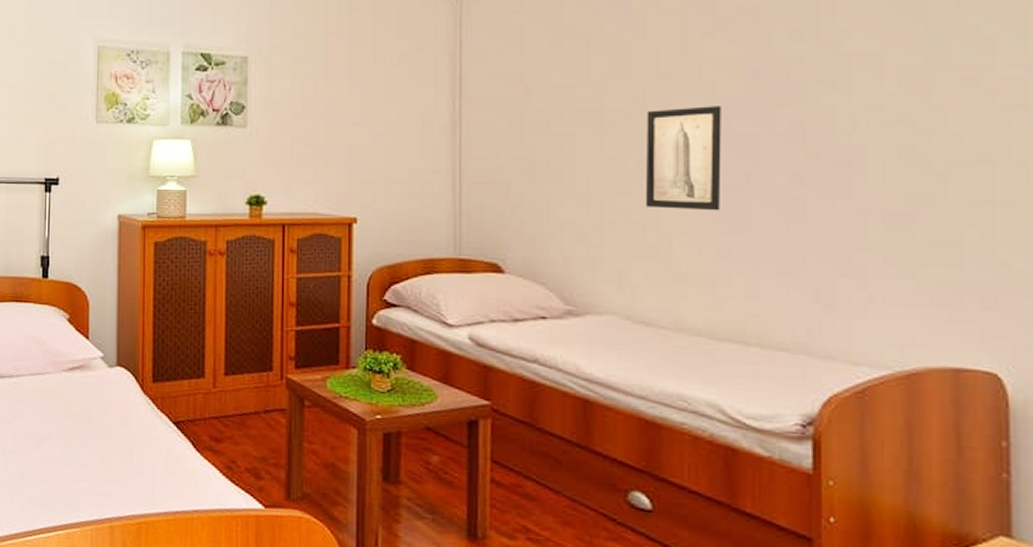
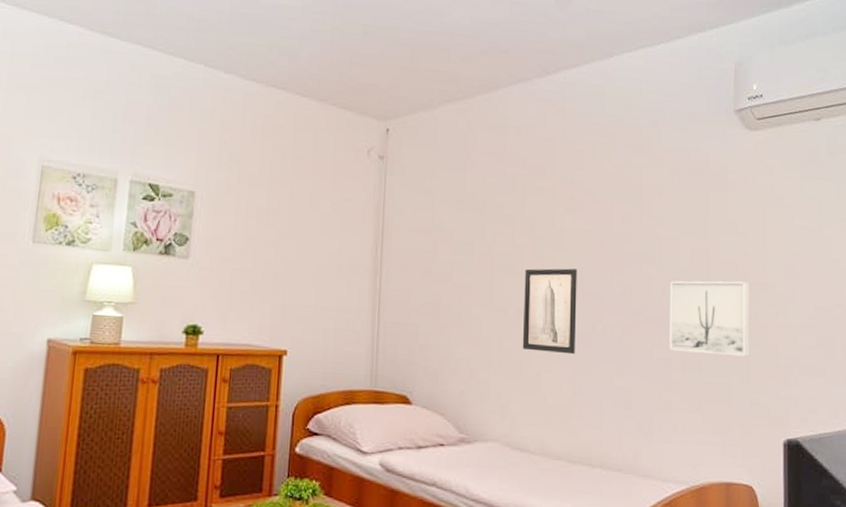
wall art: none [863,105,998,205] -> present [669,281,750,357]

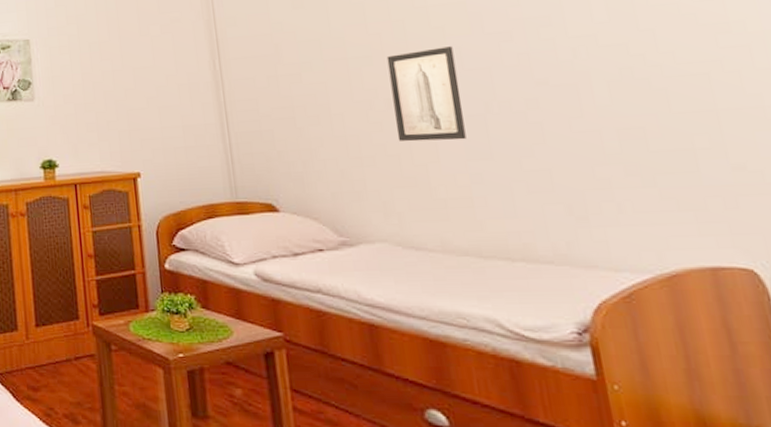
wall art: present [669,281,750,357] -> none [582,24,719,120]

